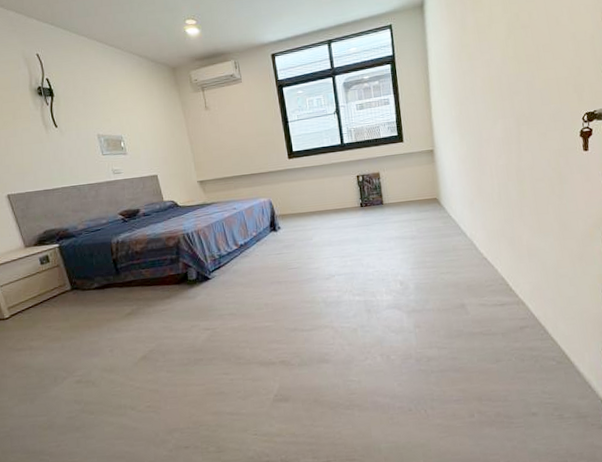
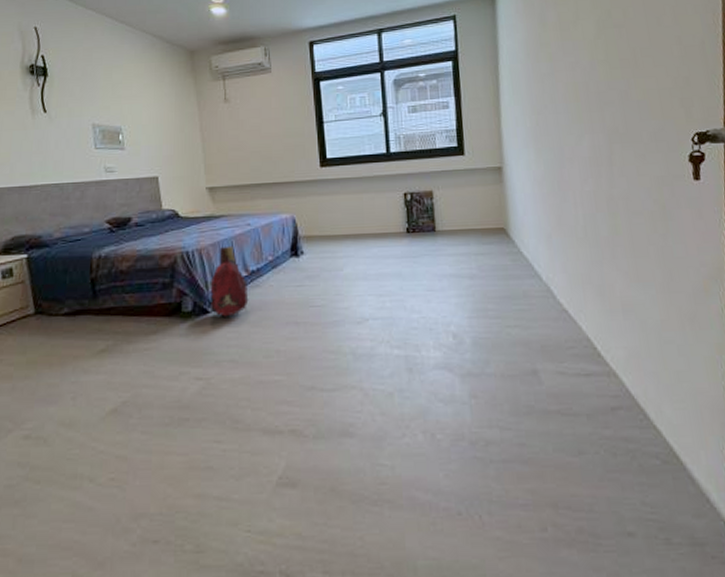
baseball cap: none [209,226,240,283] -> present [209,245,249,319]

